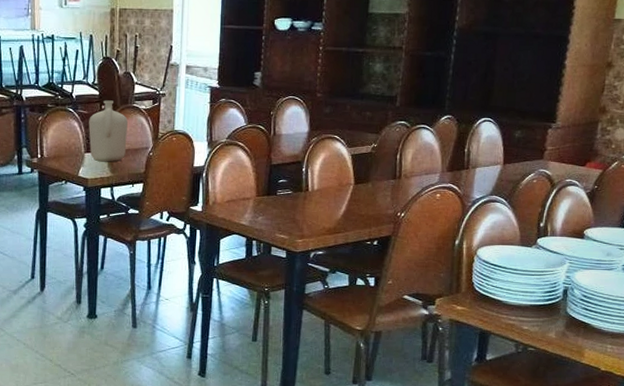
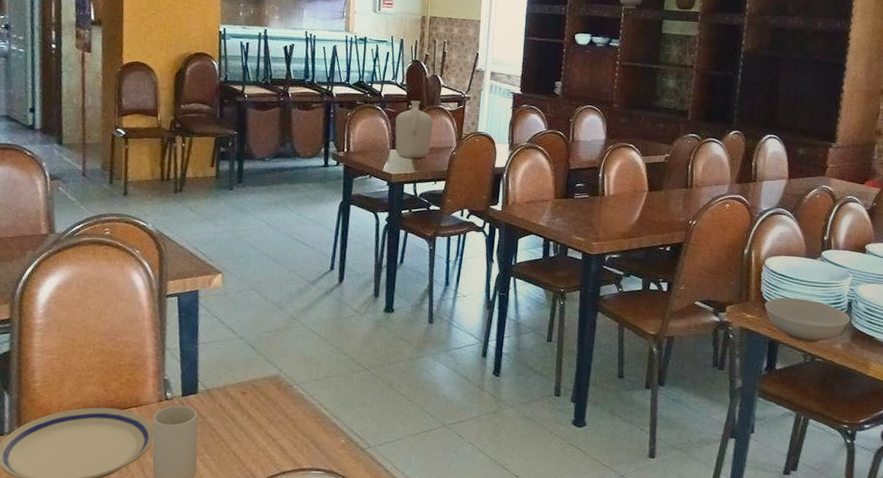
bowl: none [476,287,565,332] -> present [765,297,850,343]

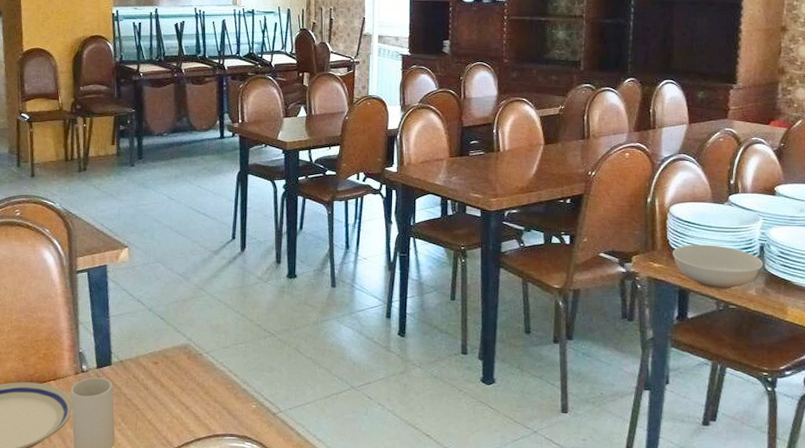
water jug: present [395,100,433,160] -> none [287,68,324,126]

